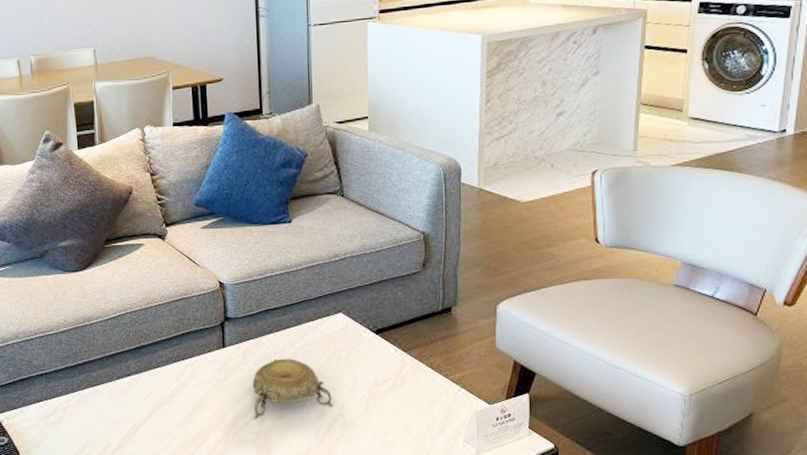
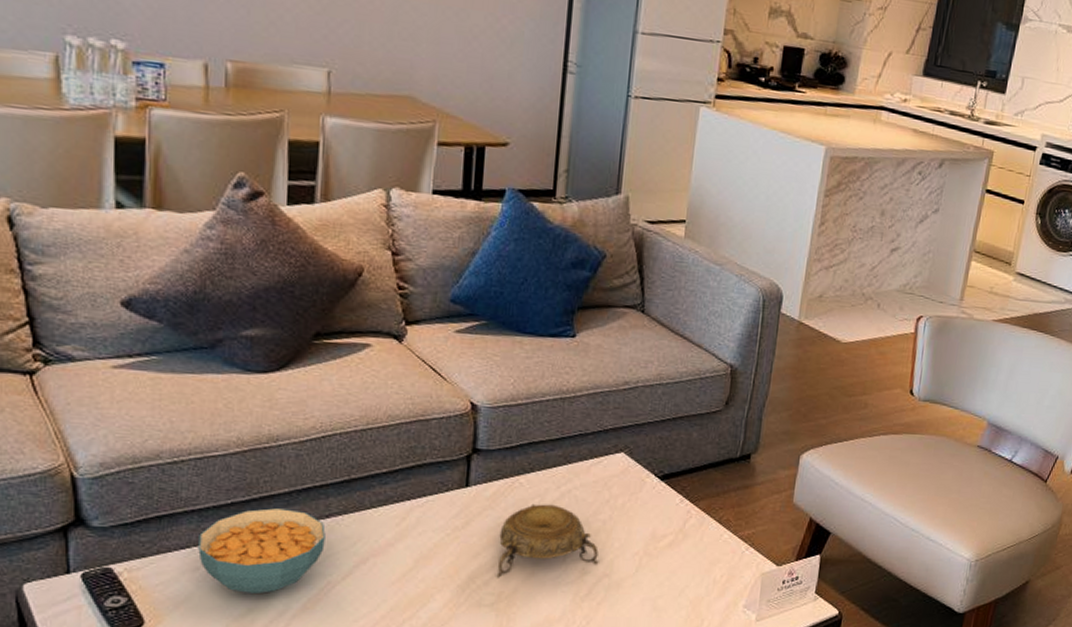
cereal bowl: none [47,371,129,434] -> present [198,508,326,593]

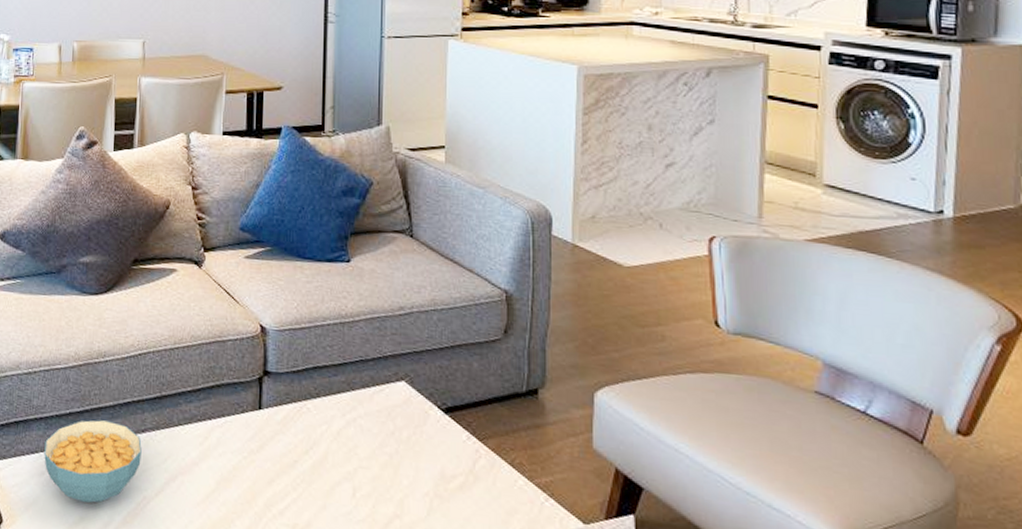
decorative bowl: present [496,503,599,578] -> none [290,431,387,508]

